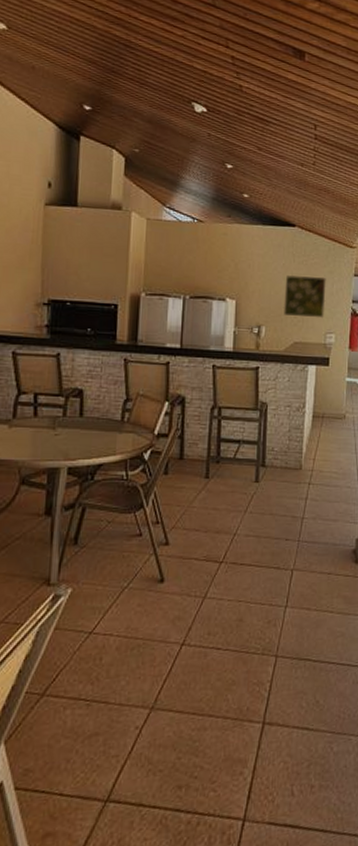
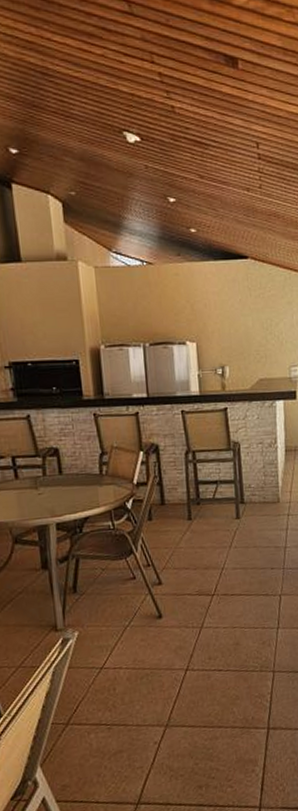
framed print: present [283,274,326,318] -> none [244,310,287,353]

